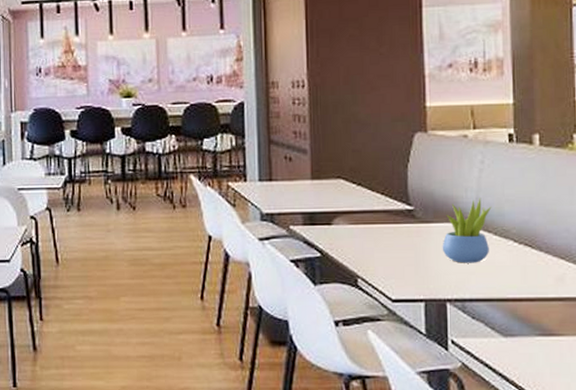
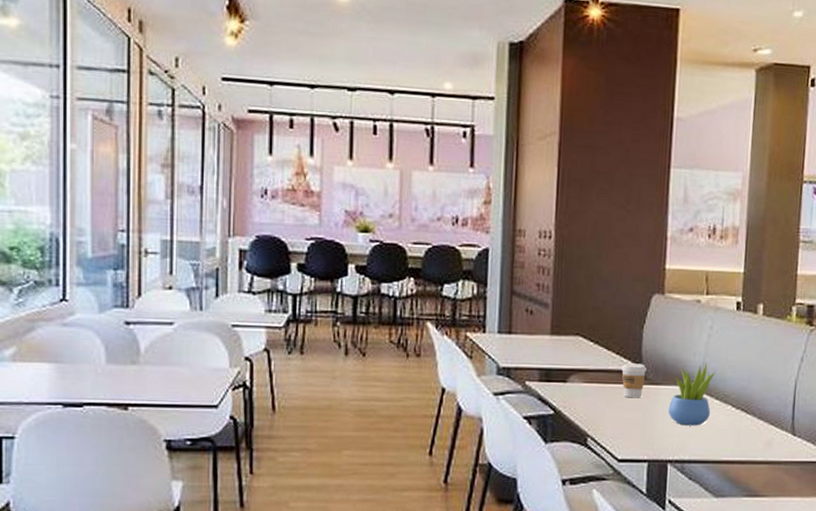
coffee cup: none [388,203,415,238] -> present [622,363,646,398]

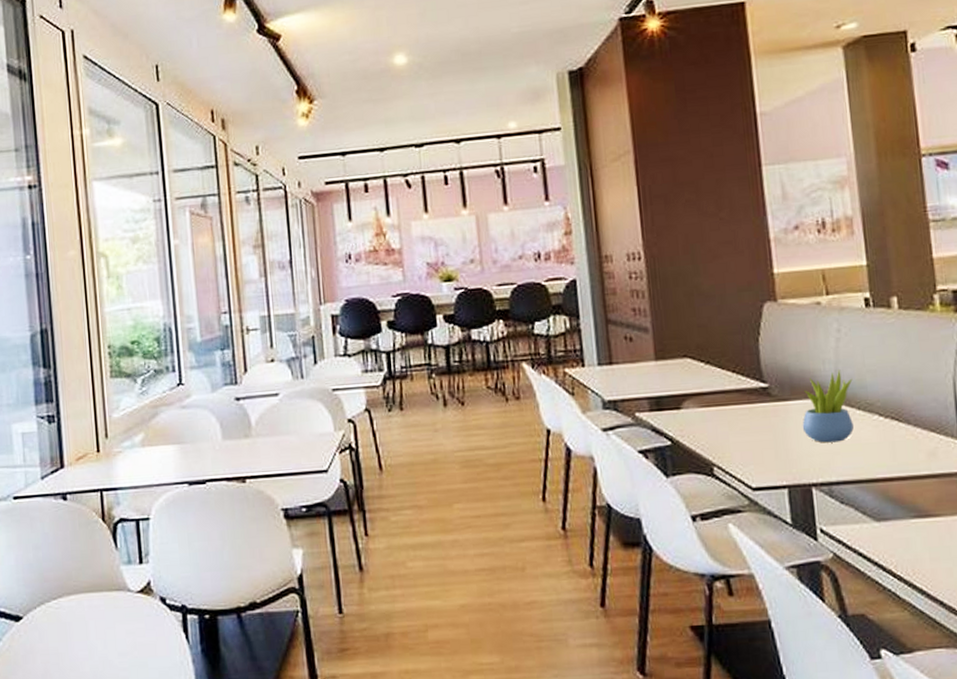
coffee cup: present [622,363,646,398] -> none [740,379,770,419]

